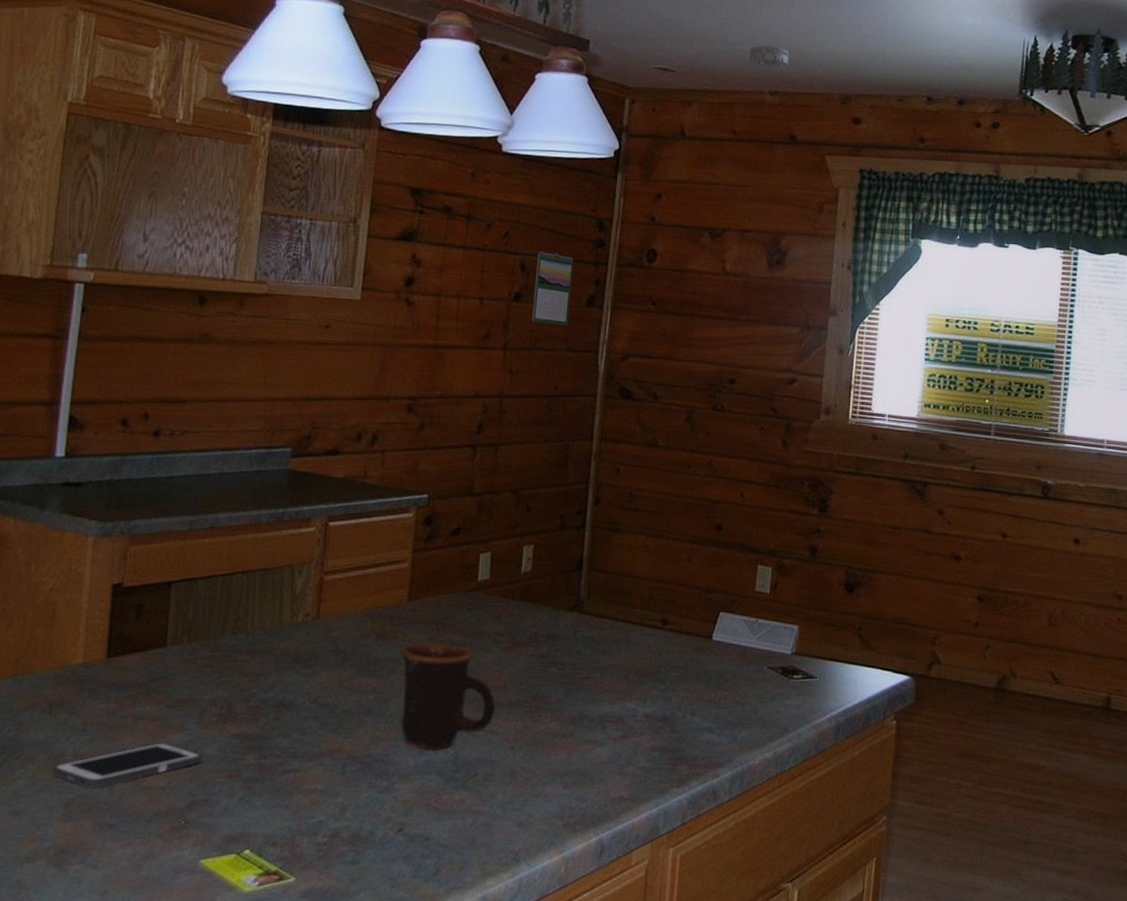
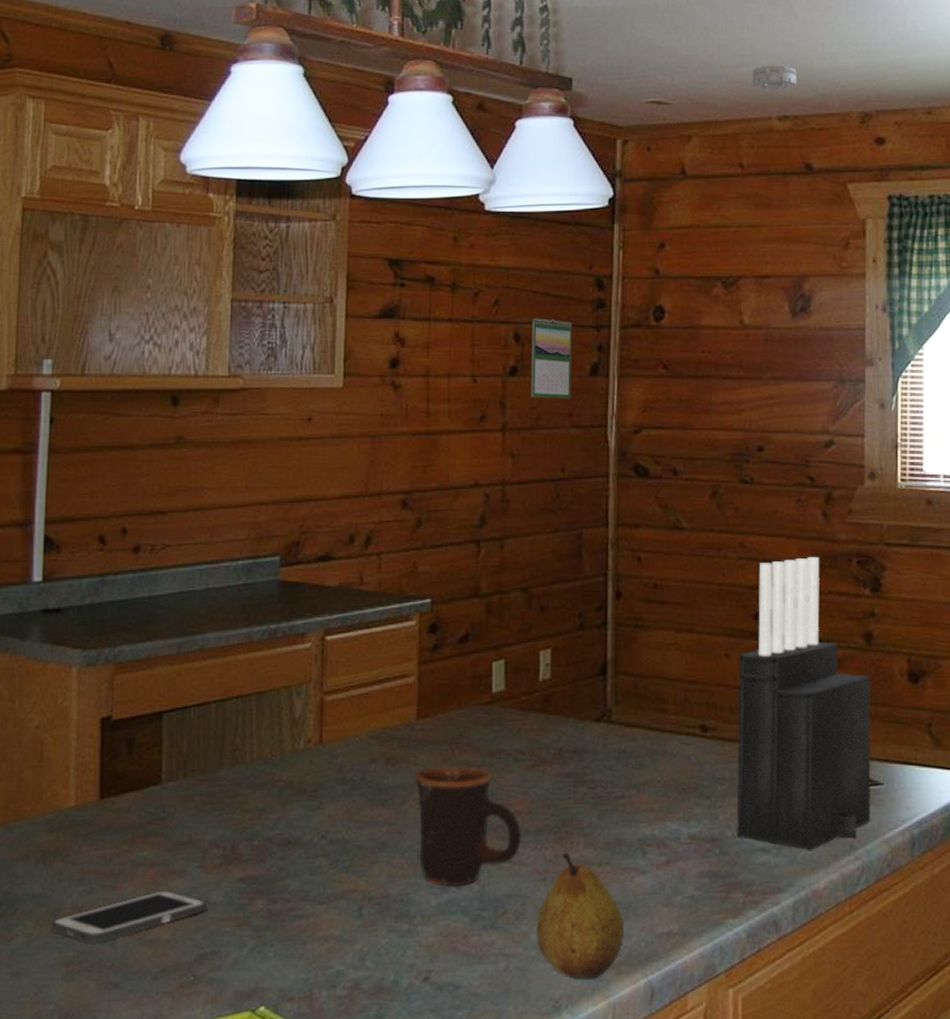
fruit: none [502,724,582,835] -> present [537,852,625,979]
knife block: none [686,478,813,731] -> present [736,557,872,850]

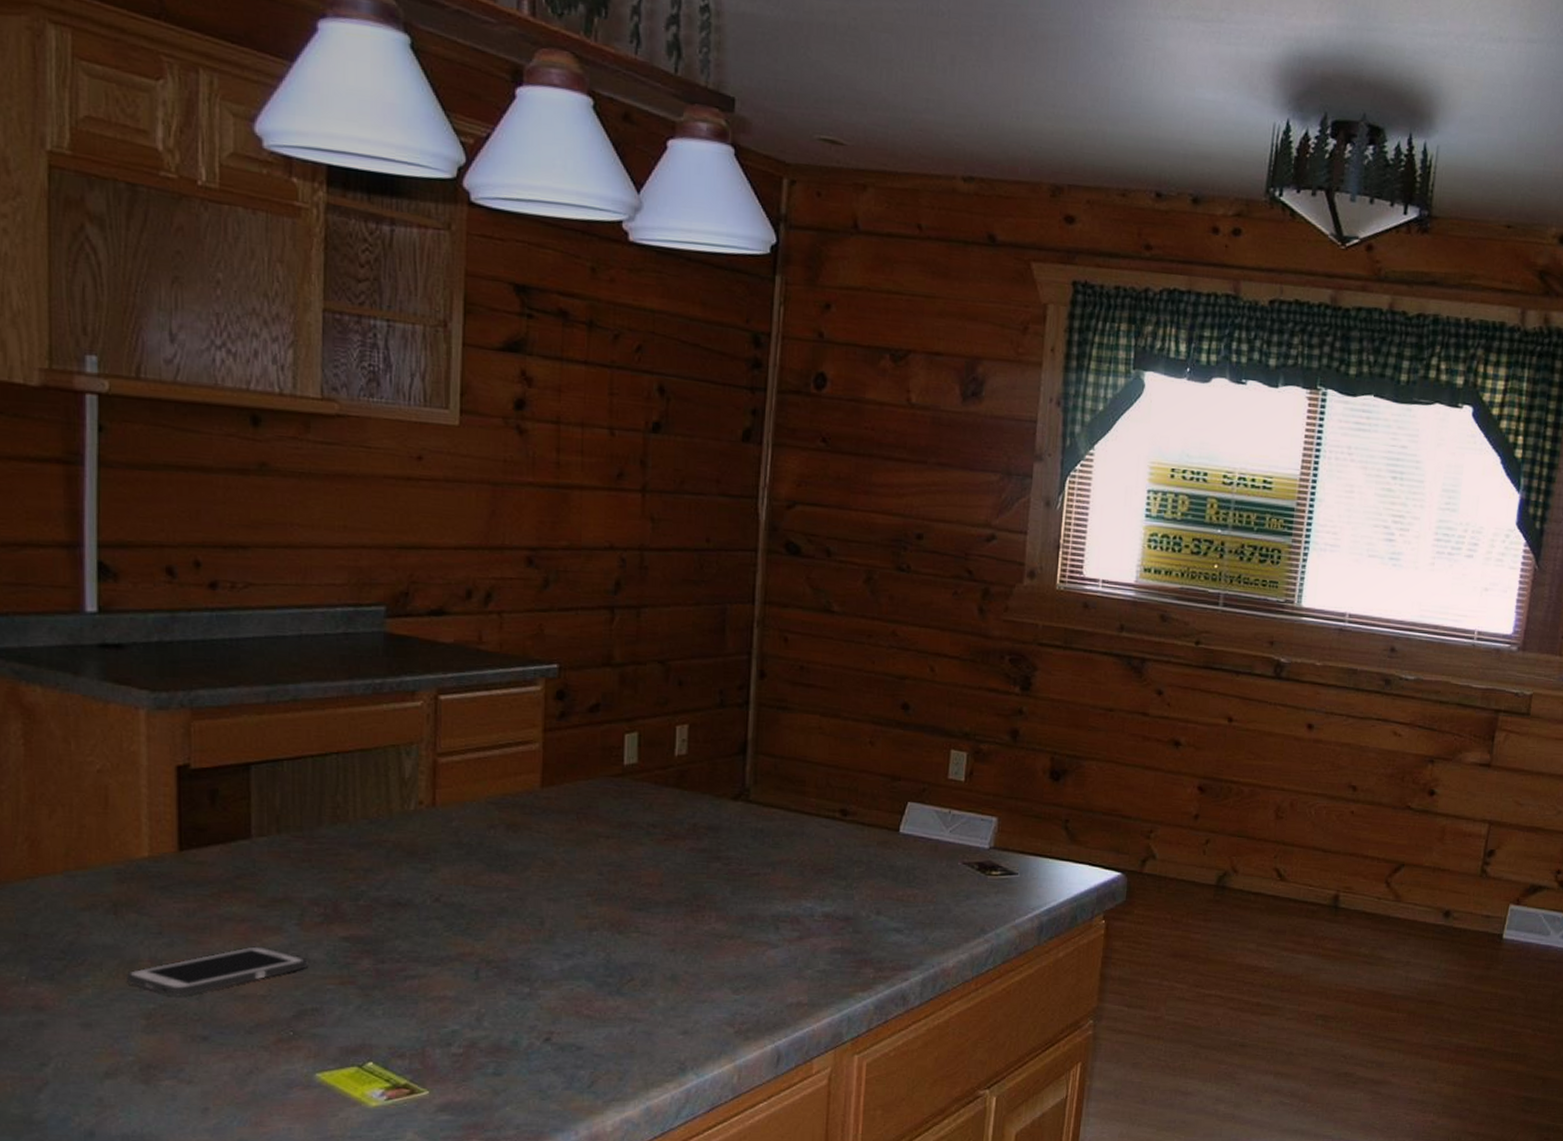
mug: present [413,767,522,887] -> none [536,836,652,954]
calendar: present [531,318,573,400] -> none [676,371,724,465]
fruit: present [537,852,625,979] -> none [664,924,754,1043]
knife block: present [736,557,872,850] -> none [871,651,1014,932]
smoke detector: present [752,65,797,90] -> none [937,115,987,147]

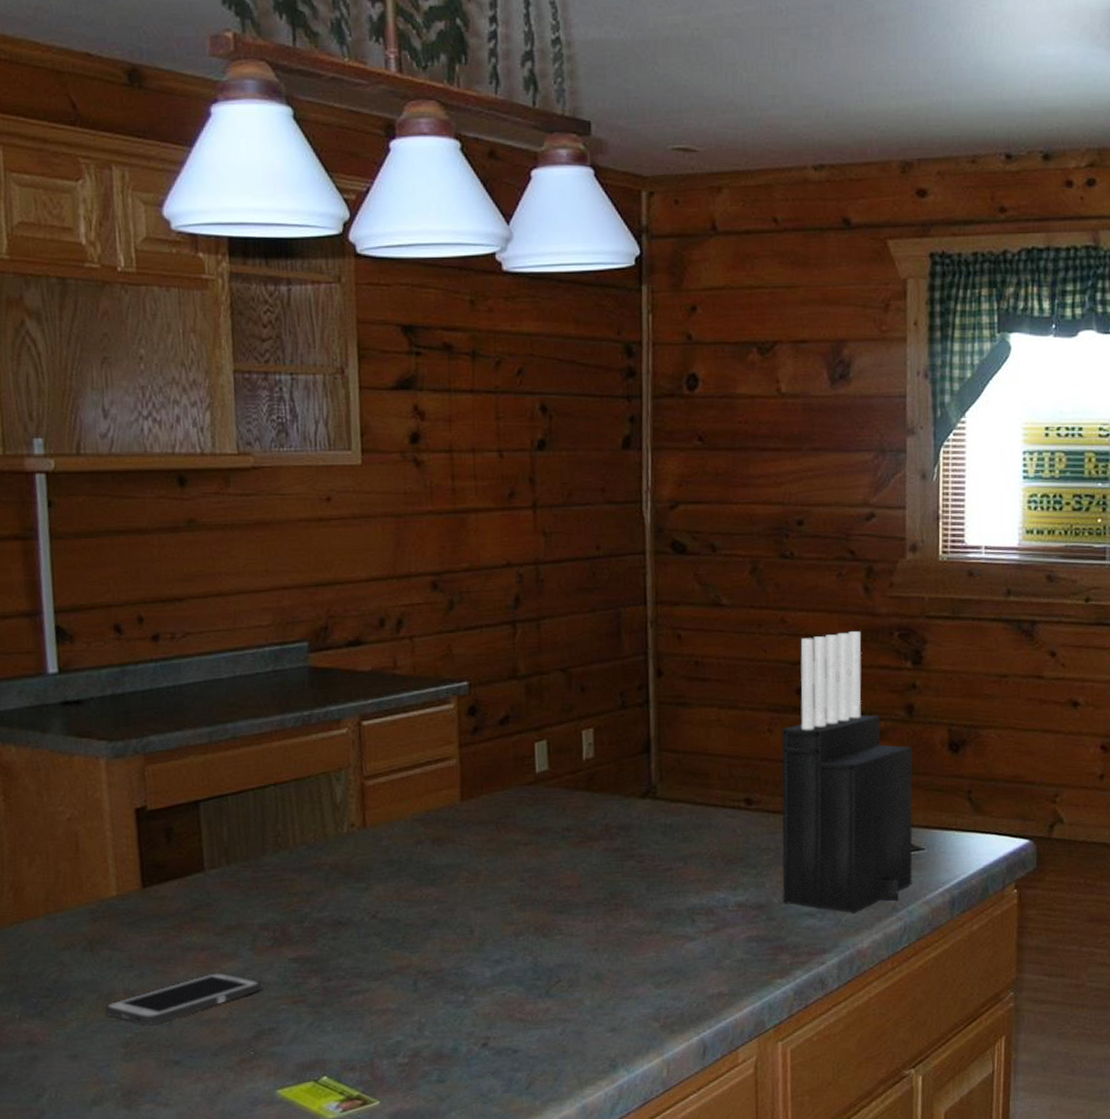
knife block: none [871,651,1014,932] -> present [781,631,913,913]

